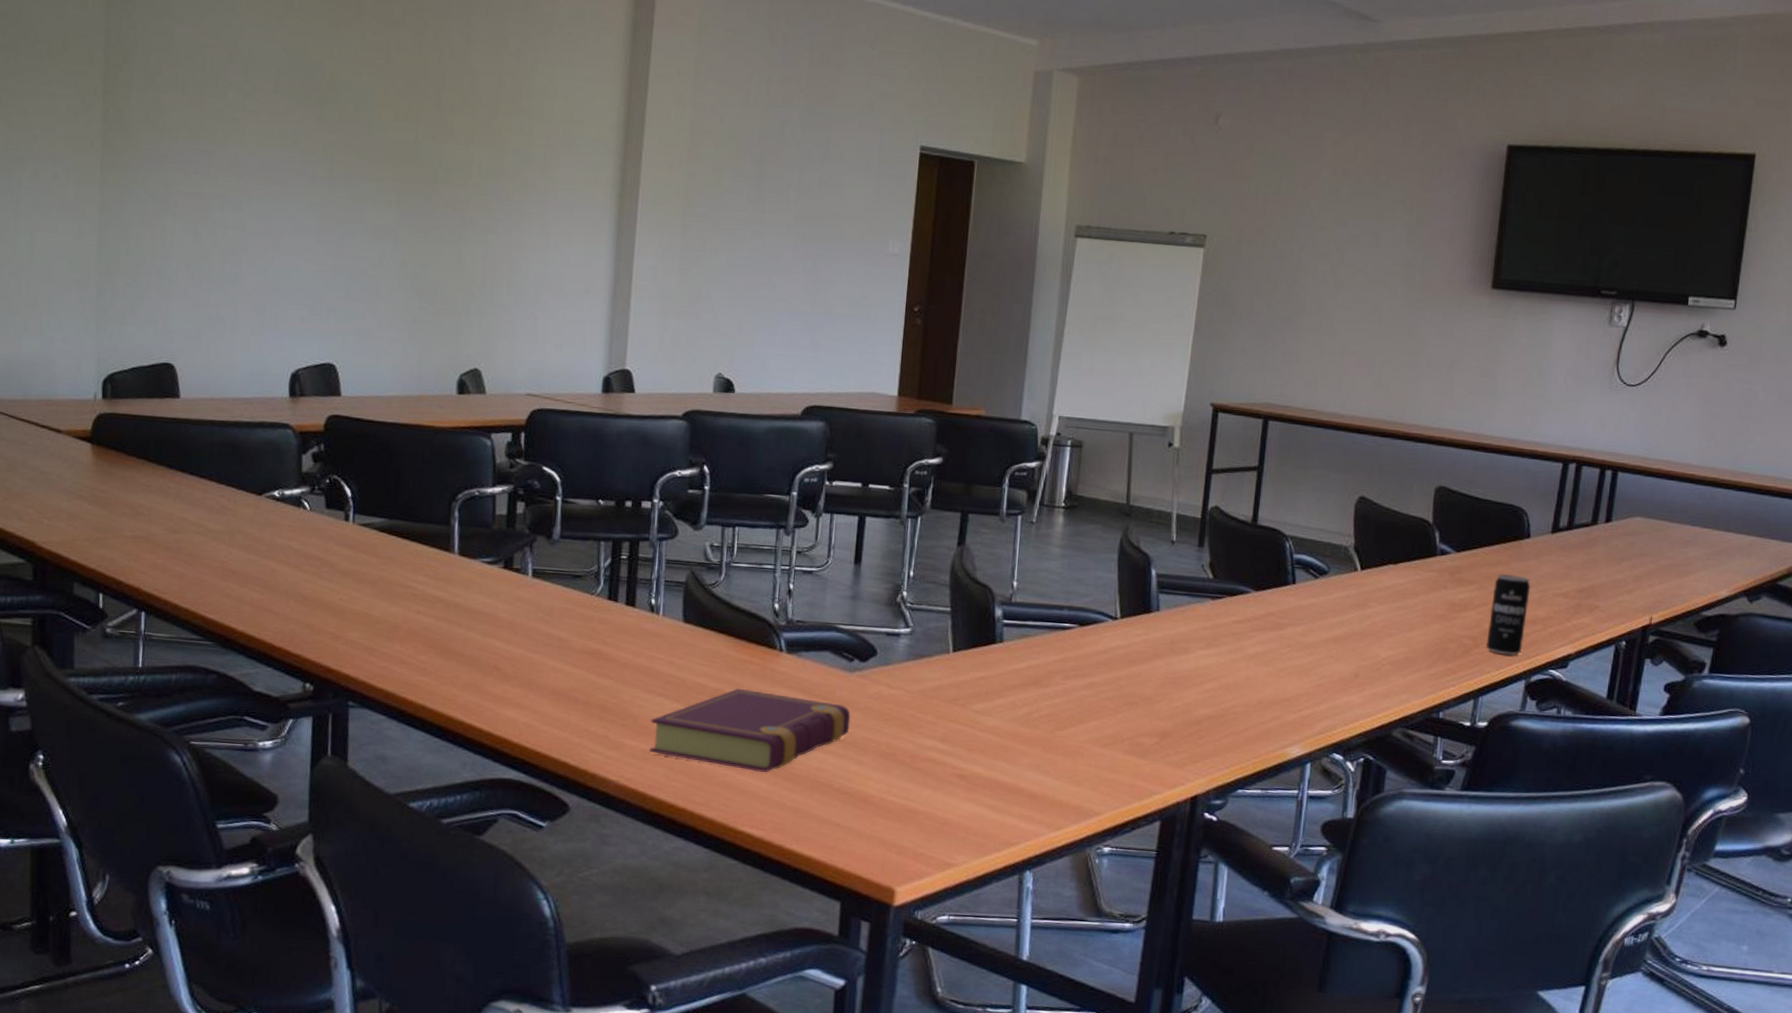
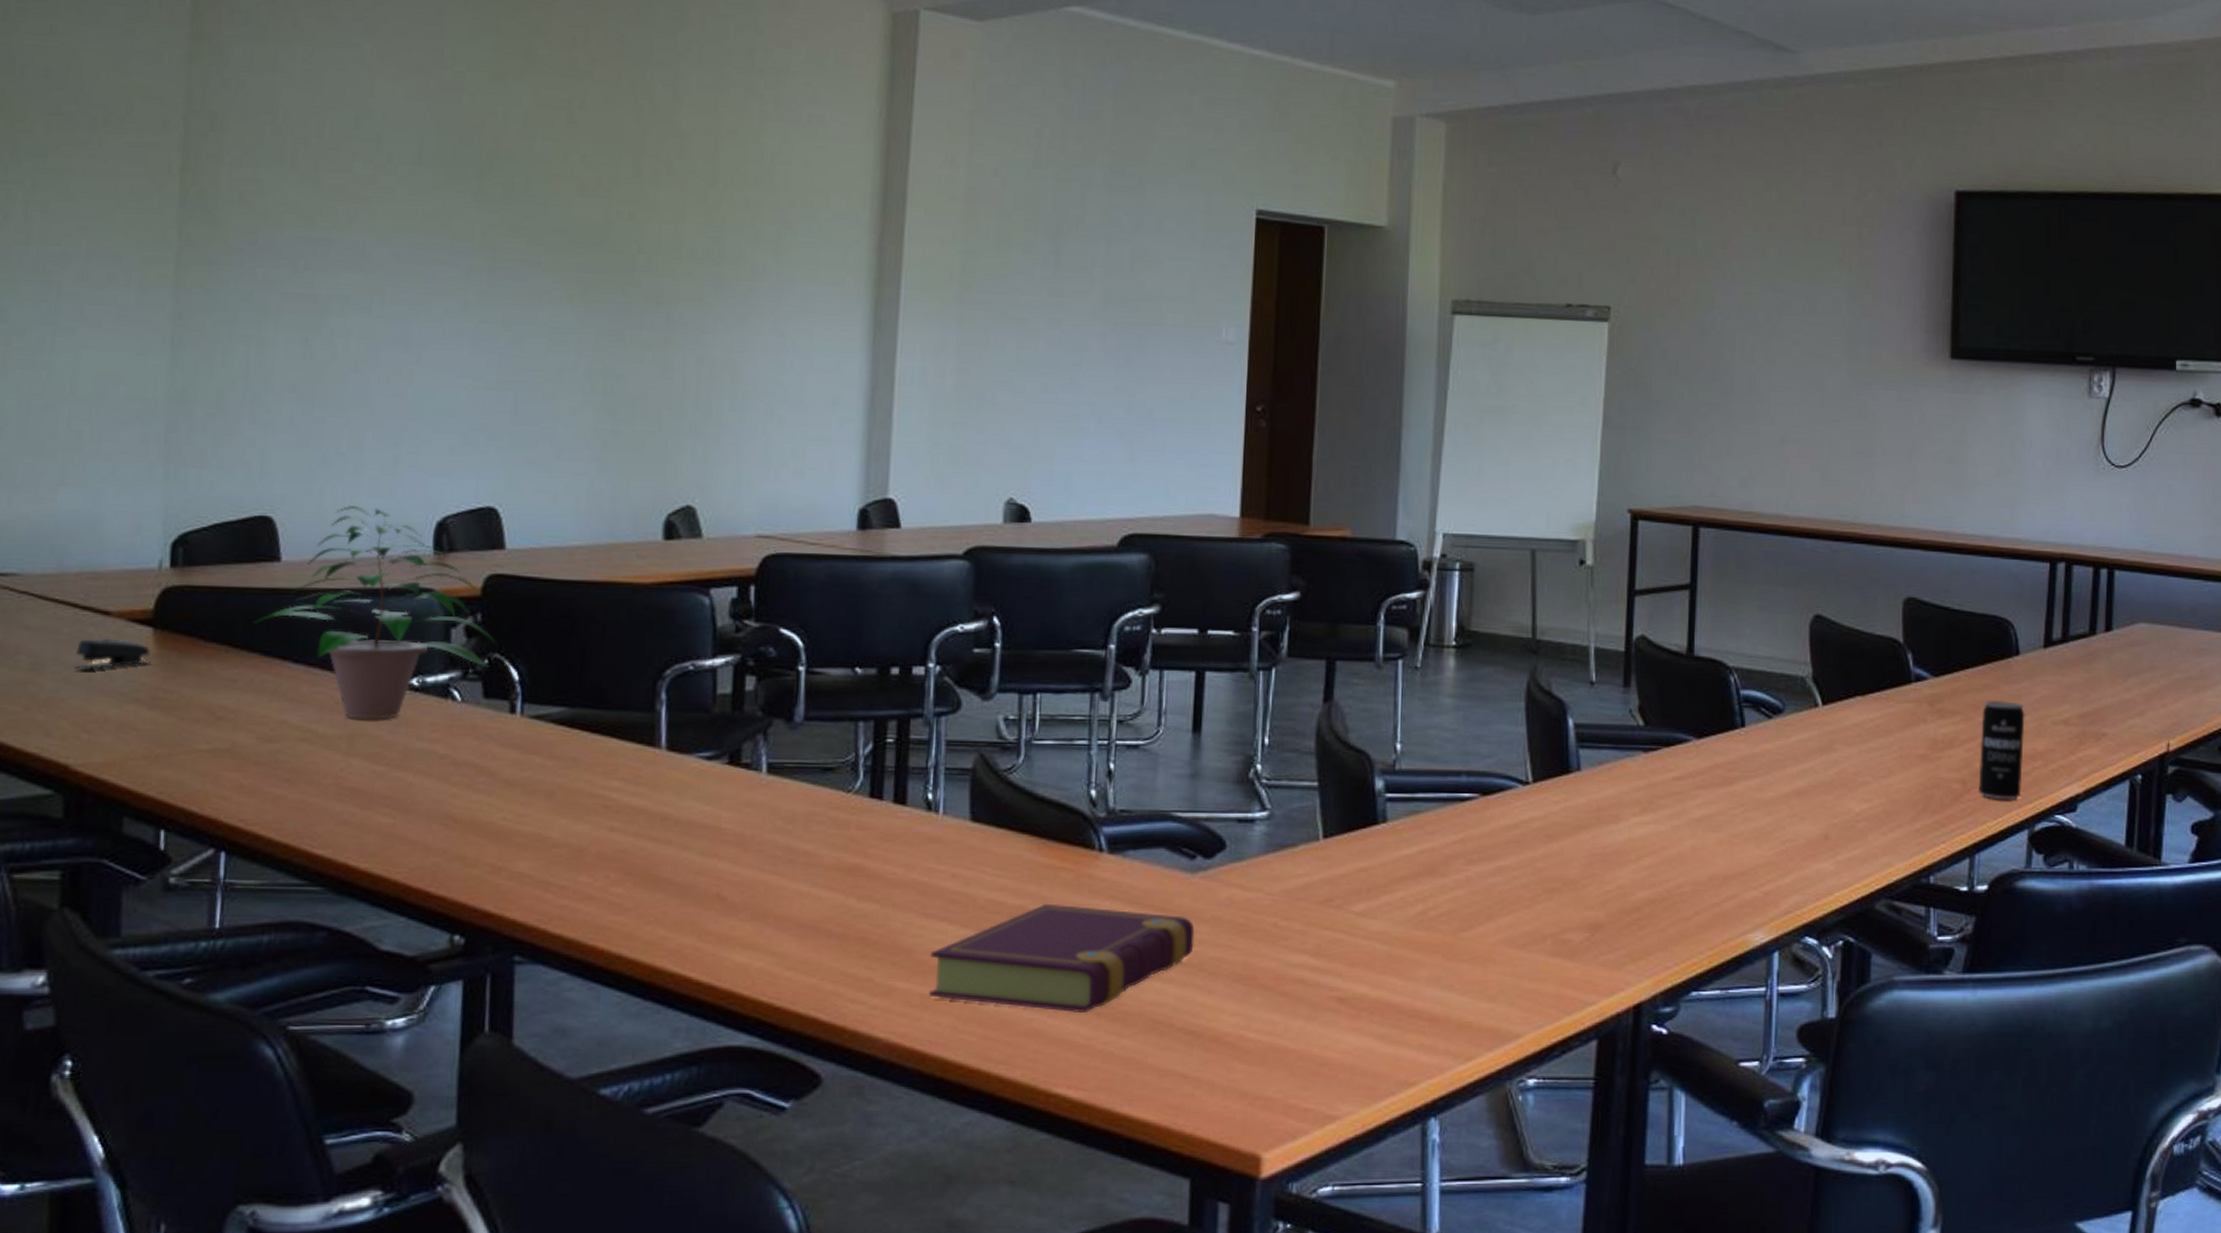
stapler: none [36,450,91,473] -> present [73,639,152,671]
potted plant: none [161,358,336,520] -> present [253,506,497,720]

